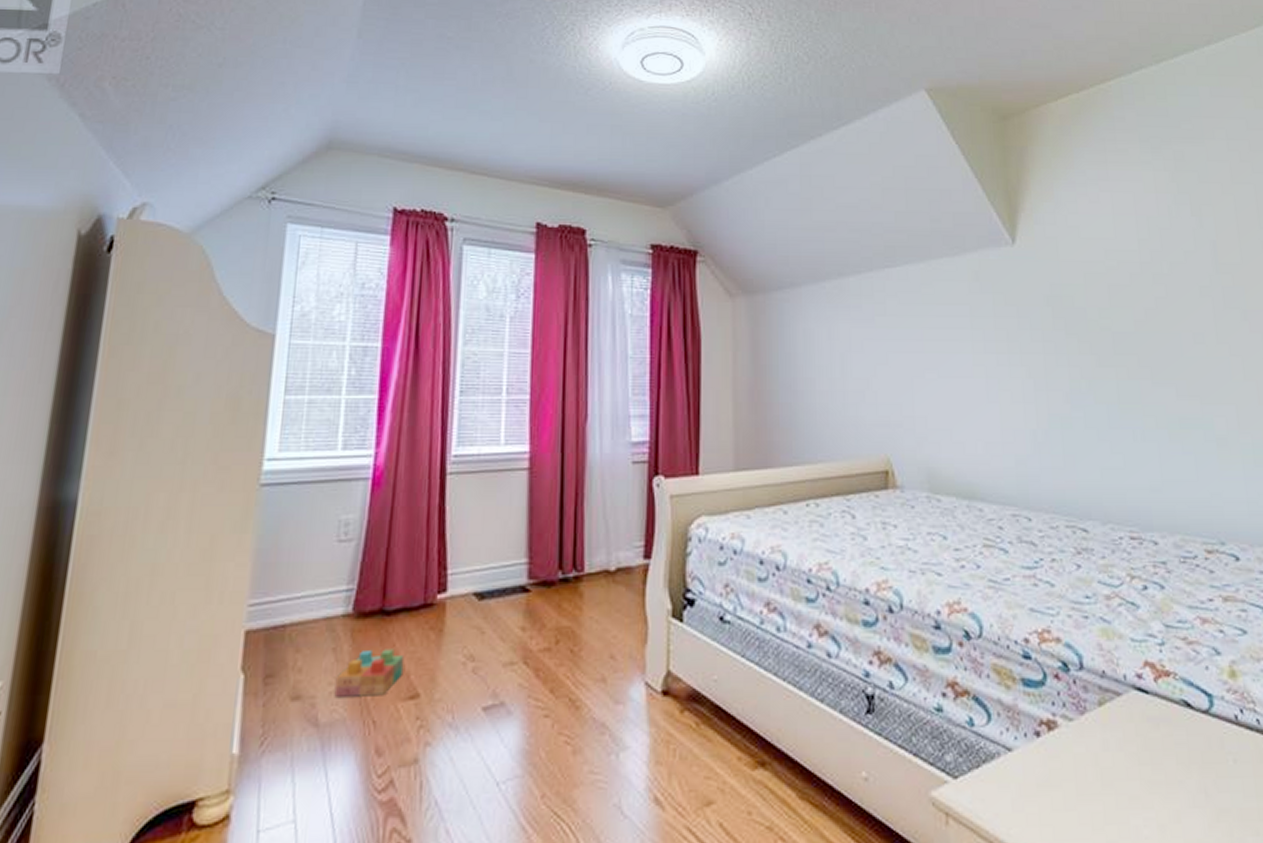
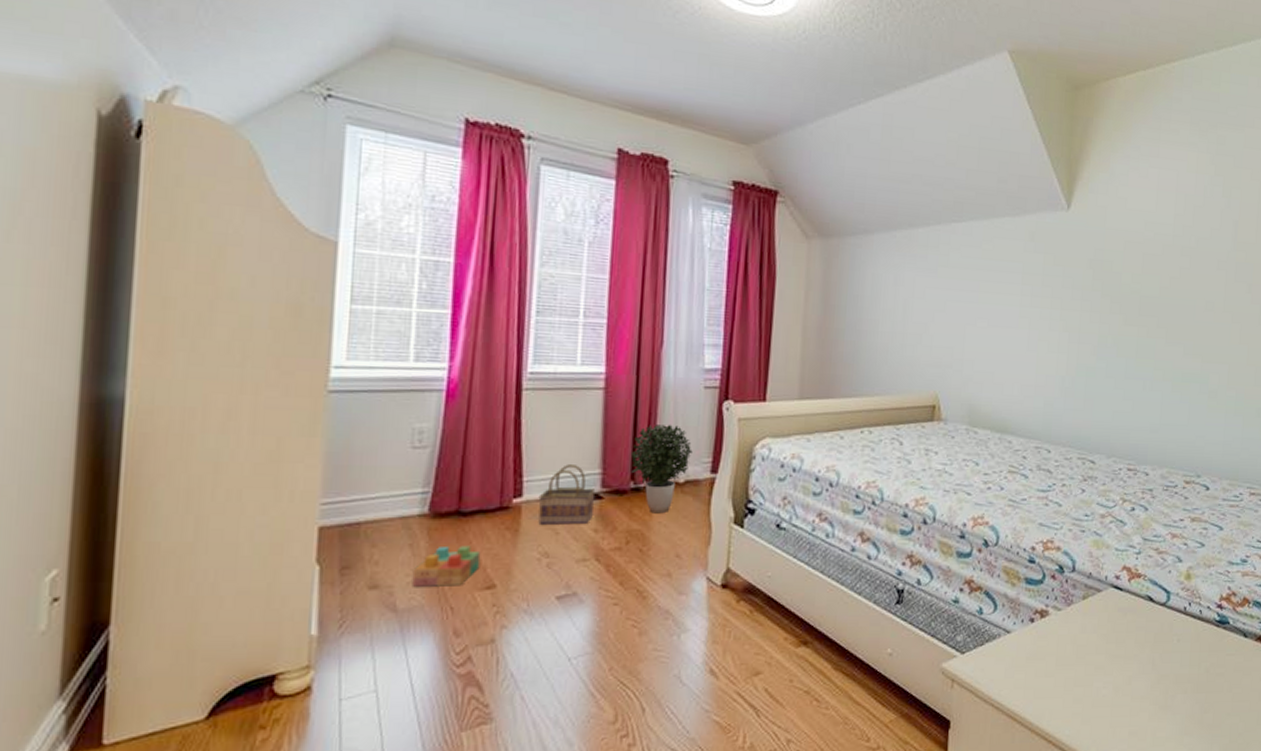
basket: none [463,554,521,623] -> present [538,464,594,525]
potted plant: none [558,504,623,608] -> present [631,423,693,514]

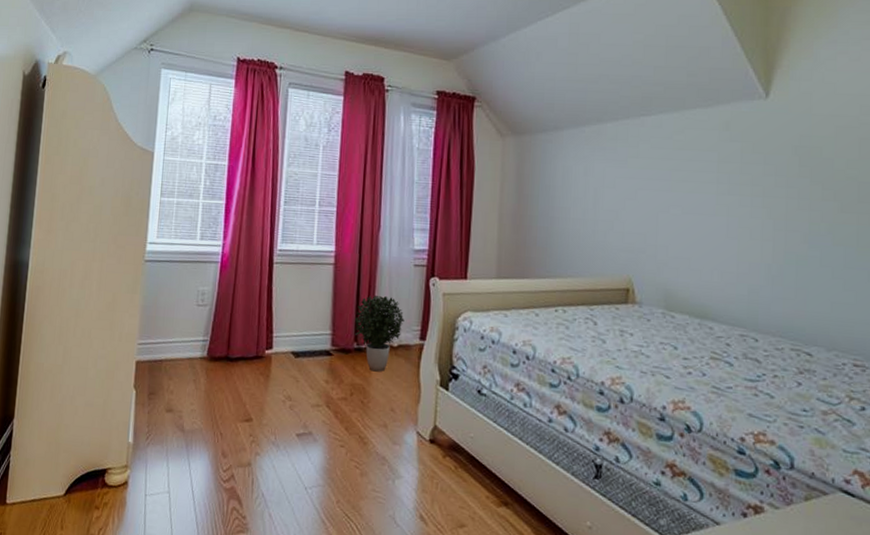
toy blocks: present [412,545,481,587] -> none [194,384,242,417]
basket: present [538,464,594,525] -> none [284,325,326,376]

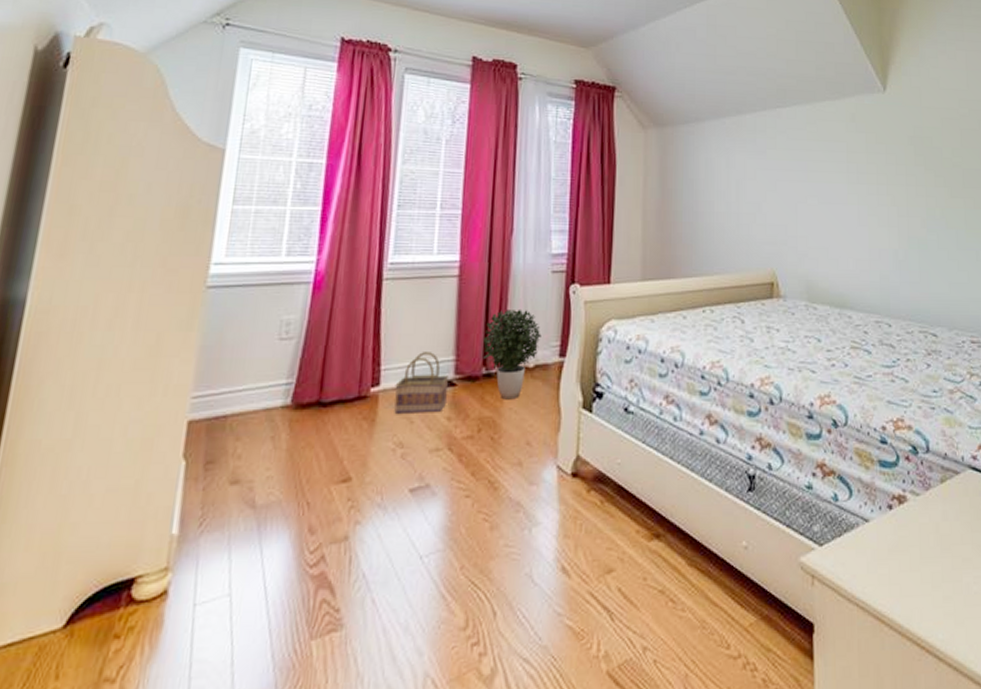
basket: none [284,325,326,376] -> present [394,352,448,413]

